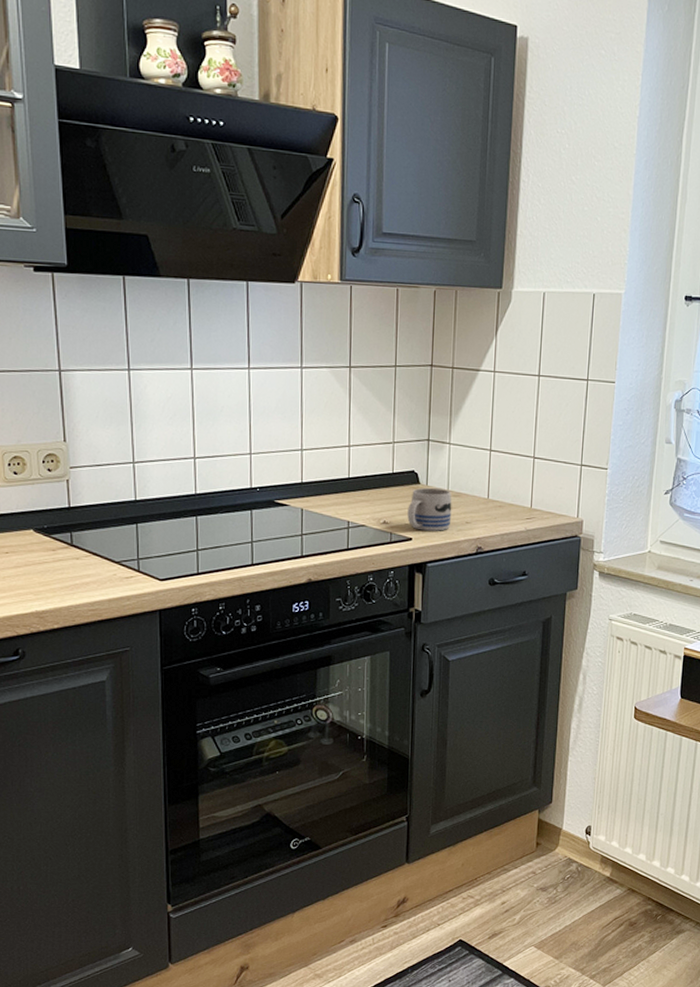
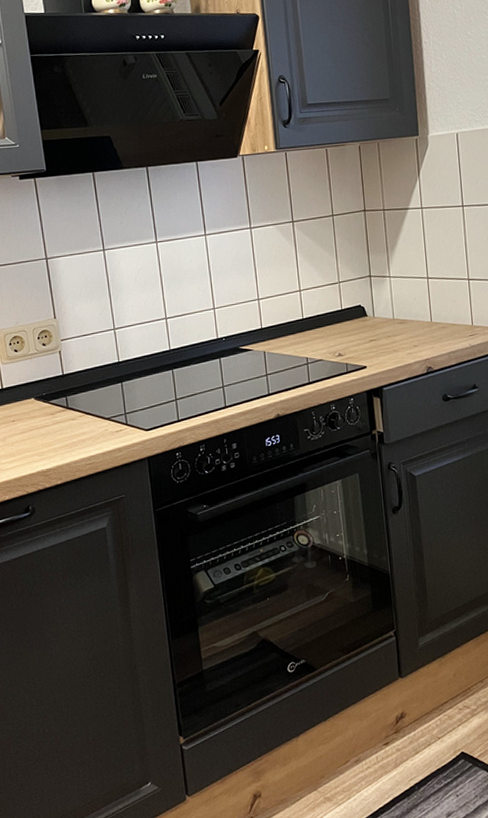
mug: present [407,487,452,531] -> none [359,317,400,358]

